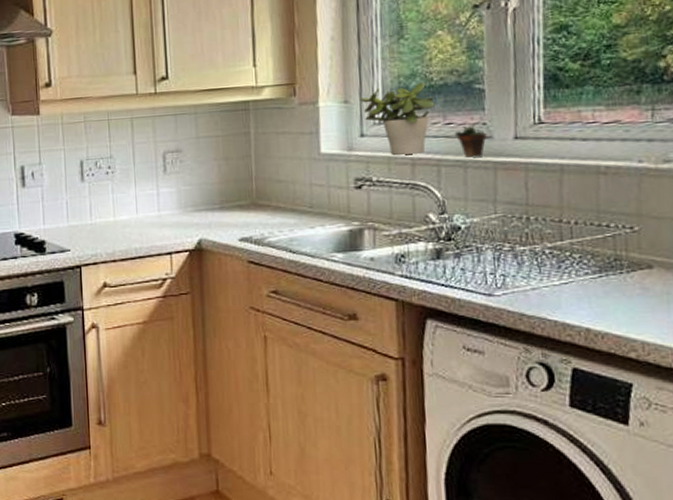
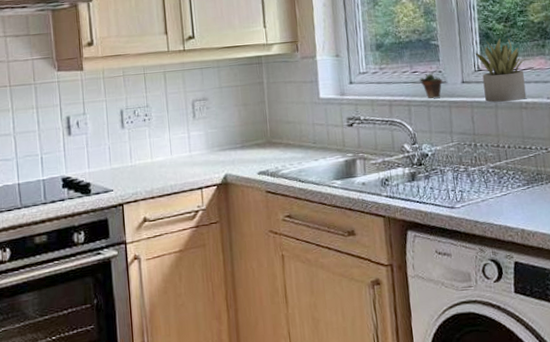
potted plant: present [359,82,435,156] -> none [347,39,404,99]
succulent plant: none [535,81,610,166] -> present [474,38,527,103]

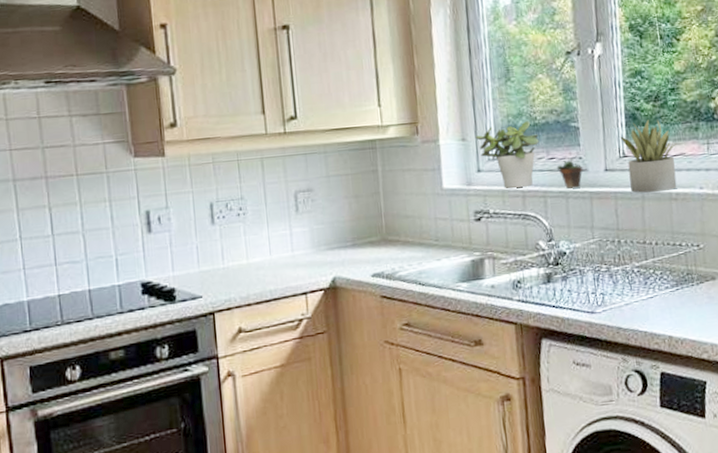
potted plant: none [347,39,404,99] -> present [475,121,539,190]

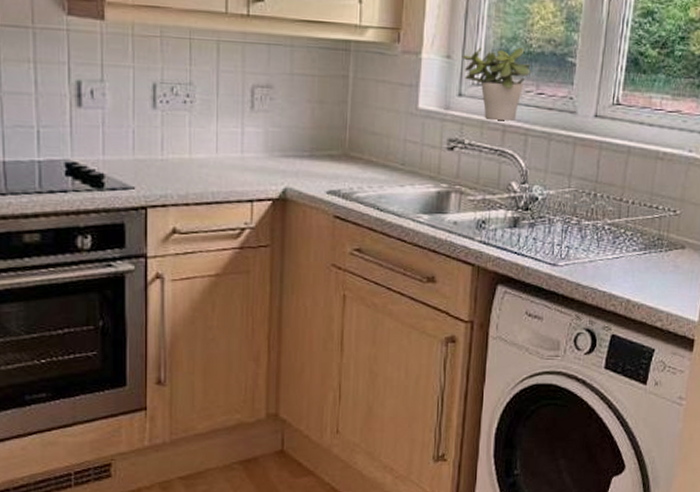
succulent plant: present [556,151,583,189] -> none [544,89,572,130]
succulent plant: present [619,120,677,194] -> none [617,68,675,149]

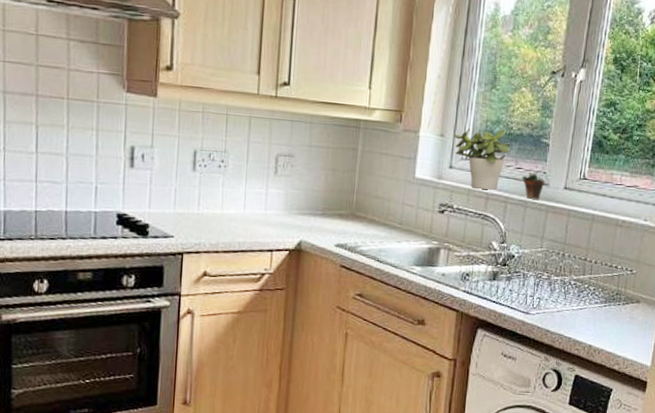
succulent plant: none [544,89,572,130] -> present [521,165,545,200]

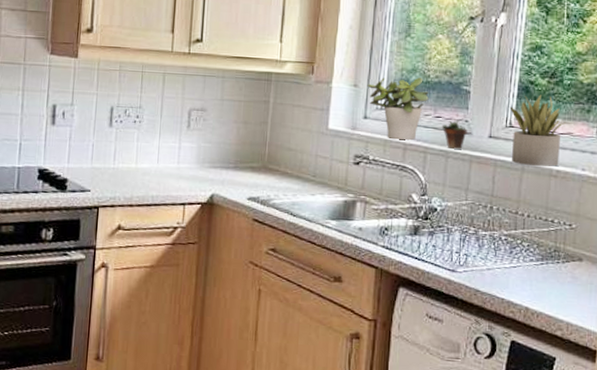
succulent plant: none [583,149,633,218] -> present [509,95,566,168]

